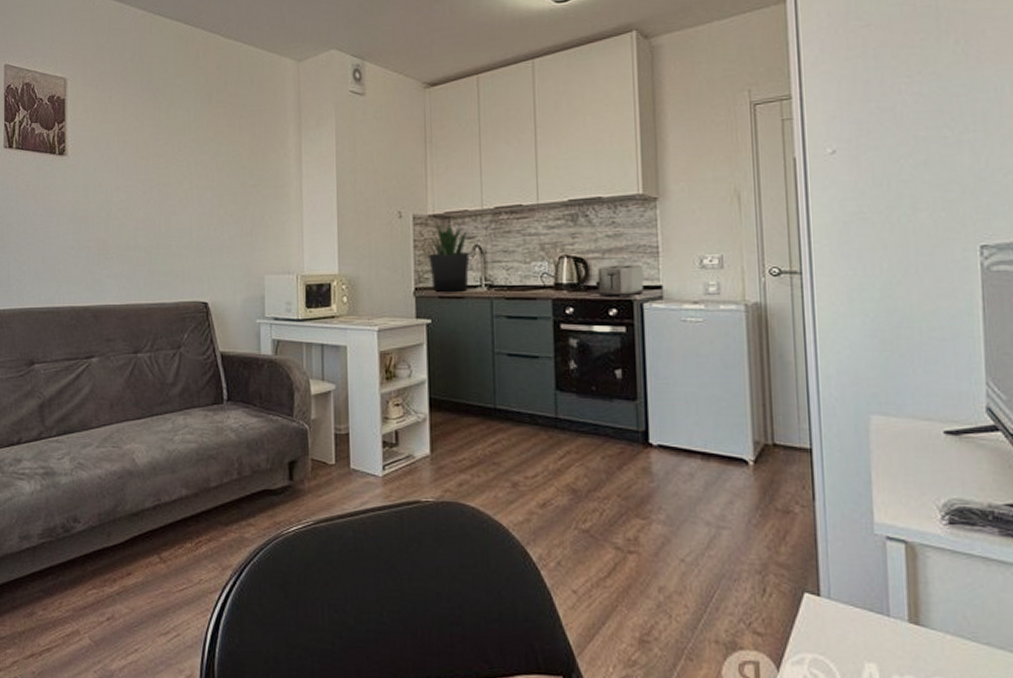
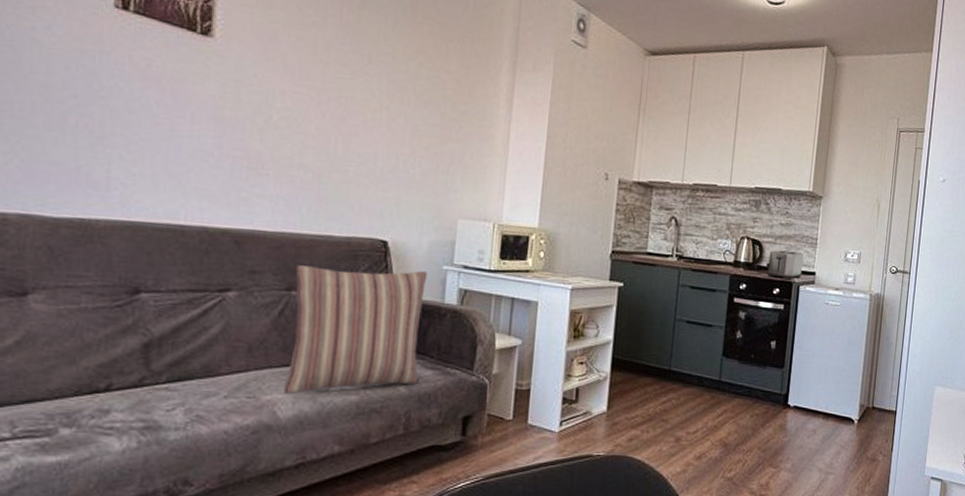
pillow: none [139,325,245,443] -> present [284,265,428,393]
planter: present [429,220,470,293] -> none [628,187,667,261]

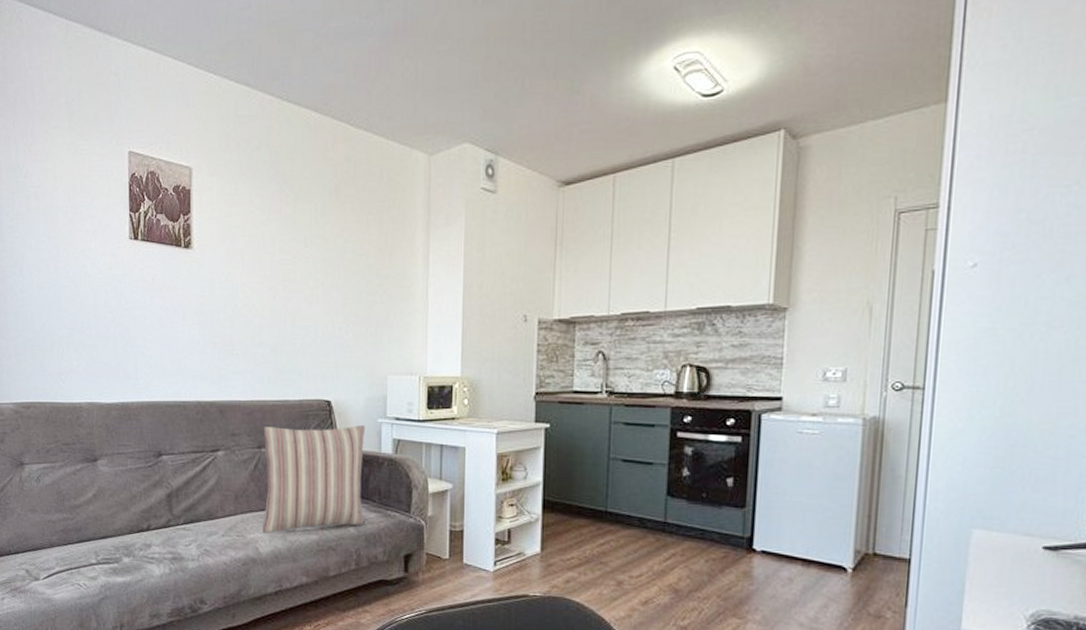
toaster: present [766,250,804,280] -> none [715,375,765,408]

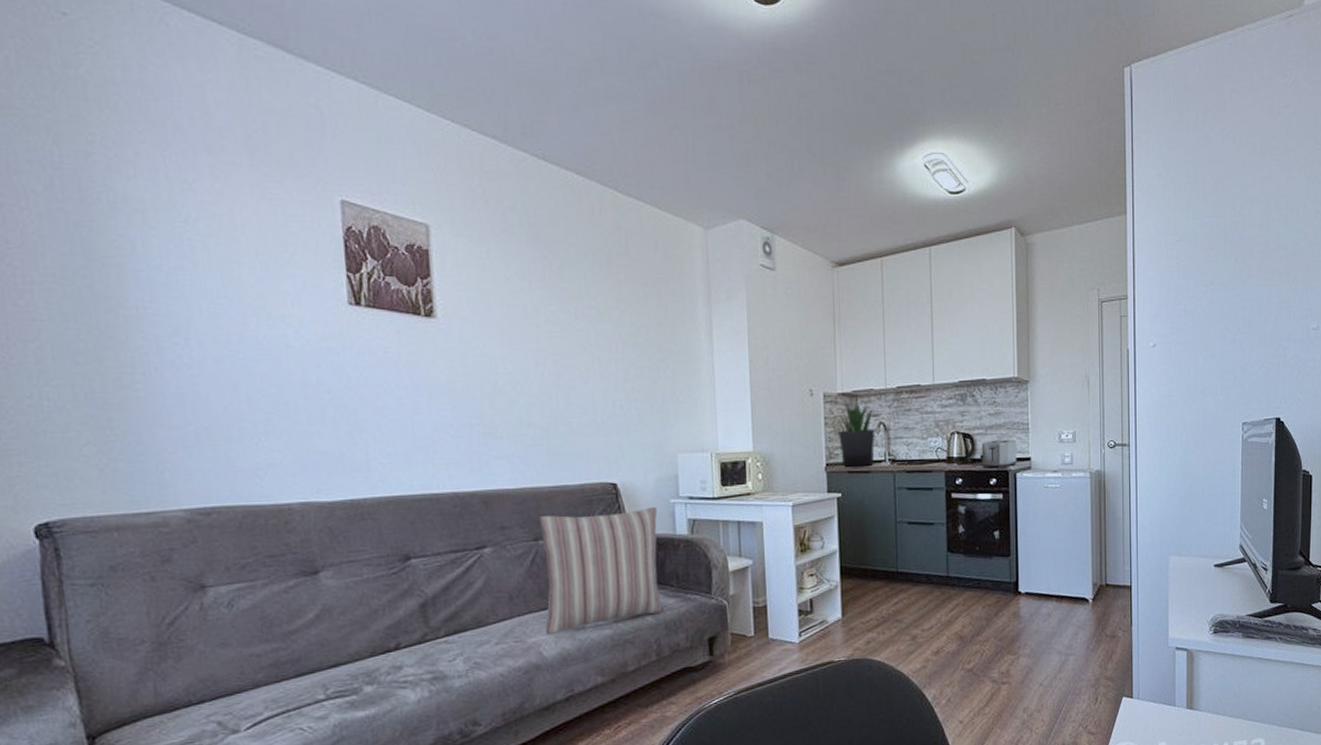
planter: none [551,324,593,398] -> present [839,398,875,468]
toaster: none [715,375,765,408] -> present [979,439,1017,469]

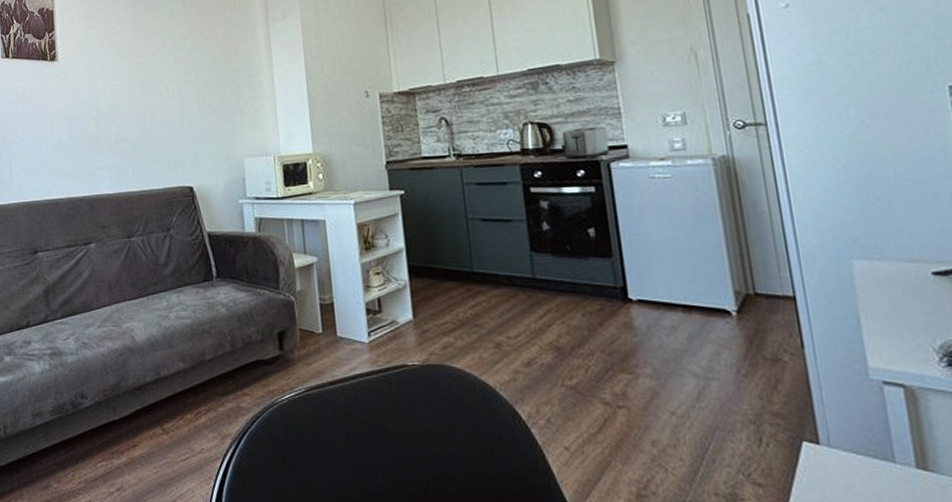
pillow: present [539,506,663,634] -> none [131,206,235,321]
planter: present [839,398,875,468] -> none [397,96,437,165]

